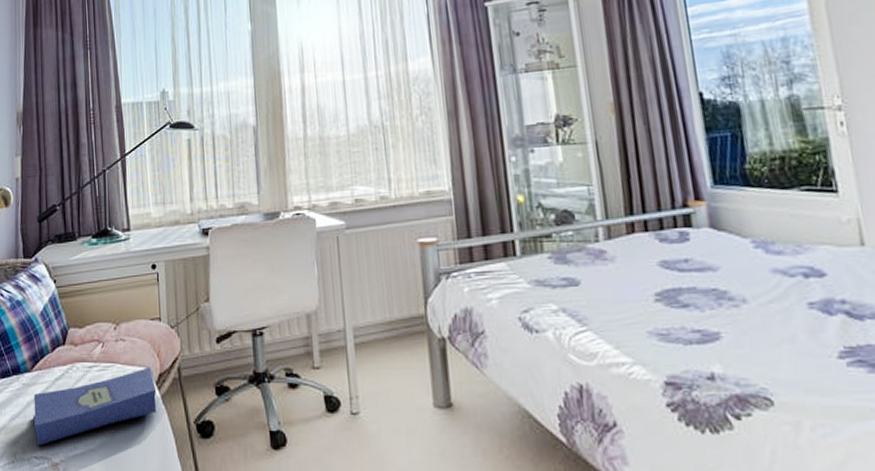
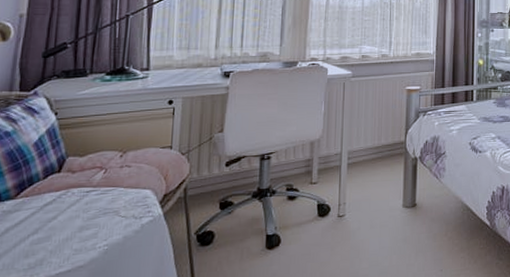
hardcover book: present [33,367,157,446] -> none [11,189,160,269]

